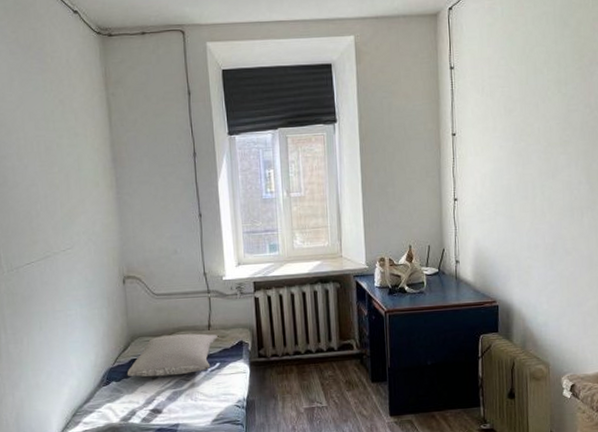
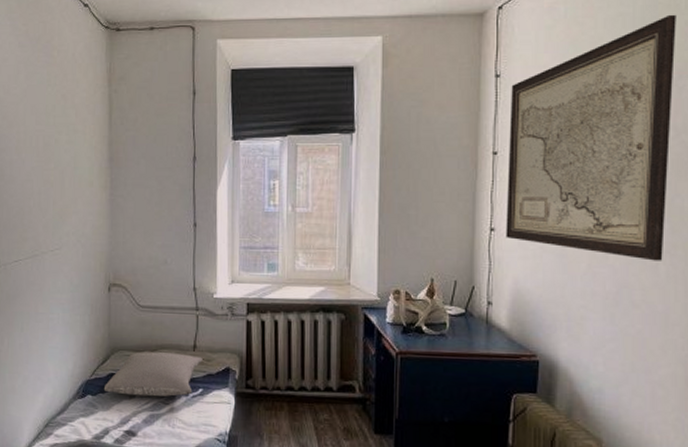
wall art: none [463,12,587,216] -> present [505,14,676,261]

